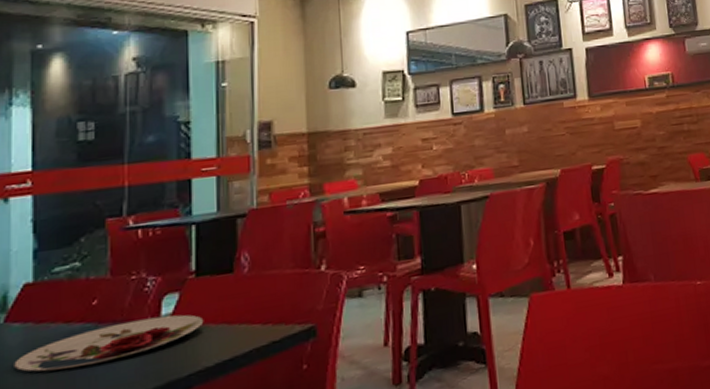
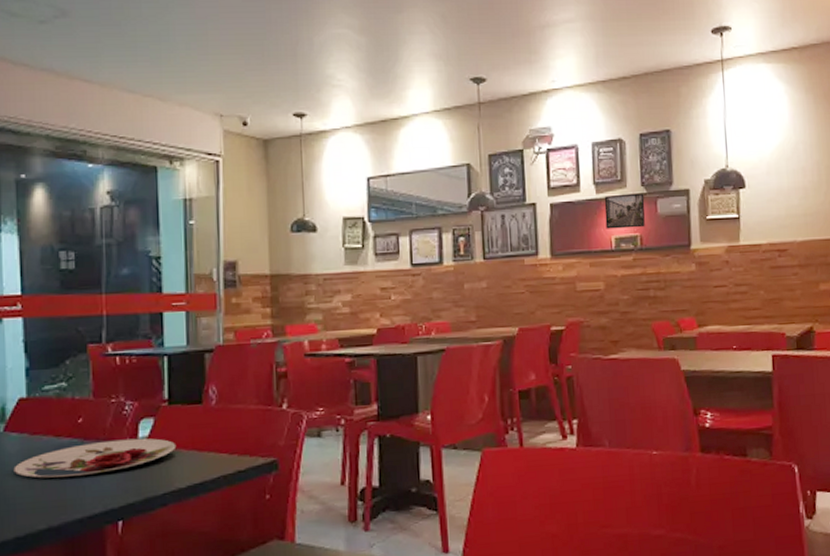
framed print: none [636,34,675,70] -> present [604,193,646,229]

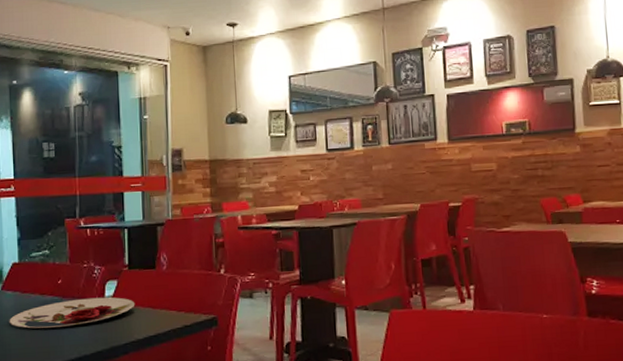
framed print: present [604,193,646,229] -> none [495,83,533,116]

